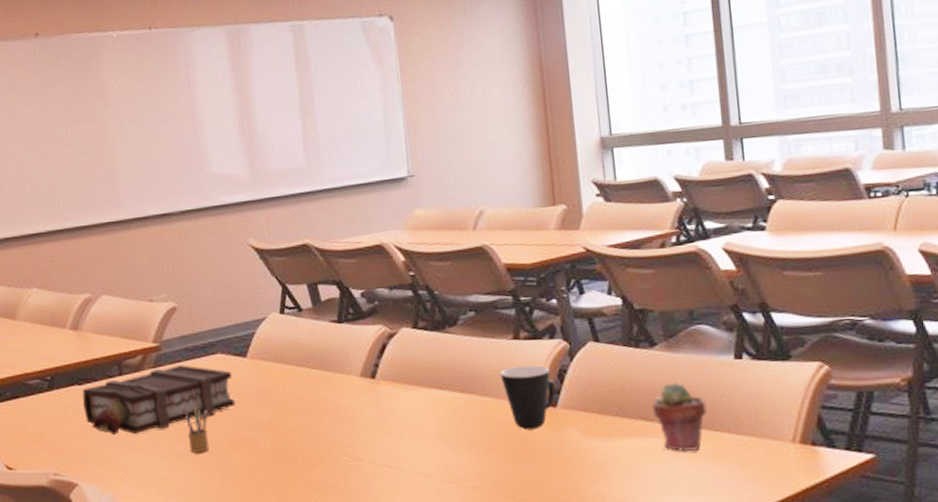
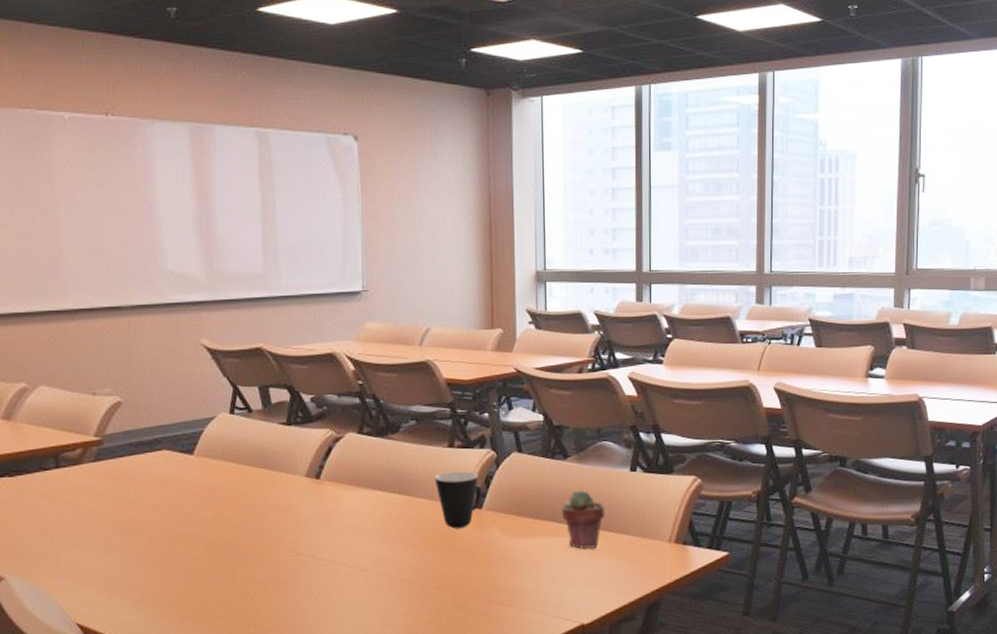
book: present [82,365,235,435] -> none [13,460,179,528]
pencil box: present [182,405,209,453] -> none [123,500,150,547]

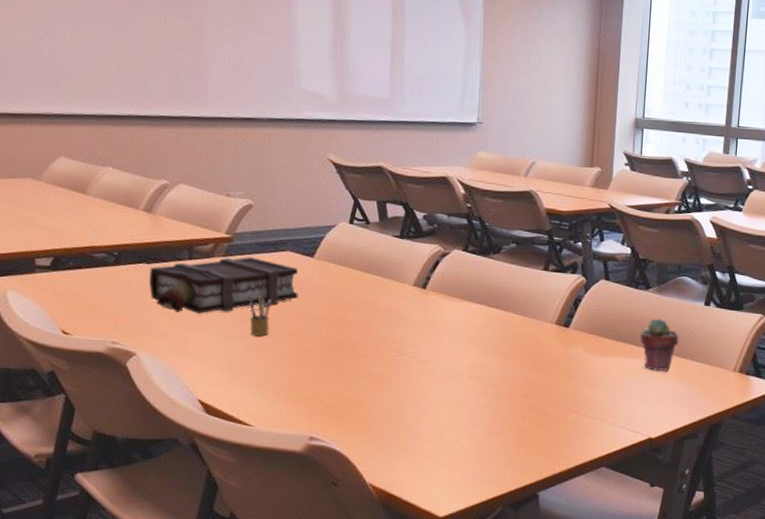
book: none [13,460,179,528] -> present [150,257,298,313]
pencil box: none [123,500,150,547] -> present [247,293,271,336]
mug: present [434,471,482,529] -> none [529,292,571,344]

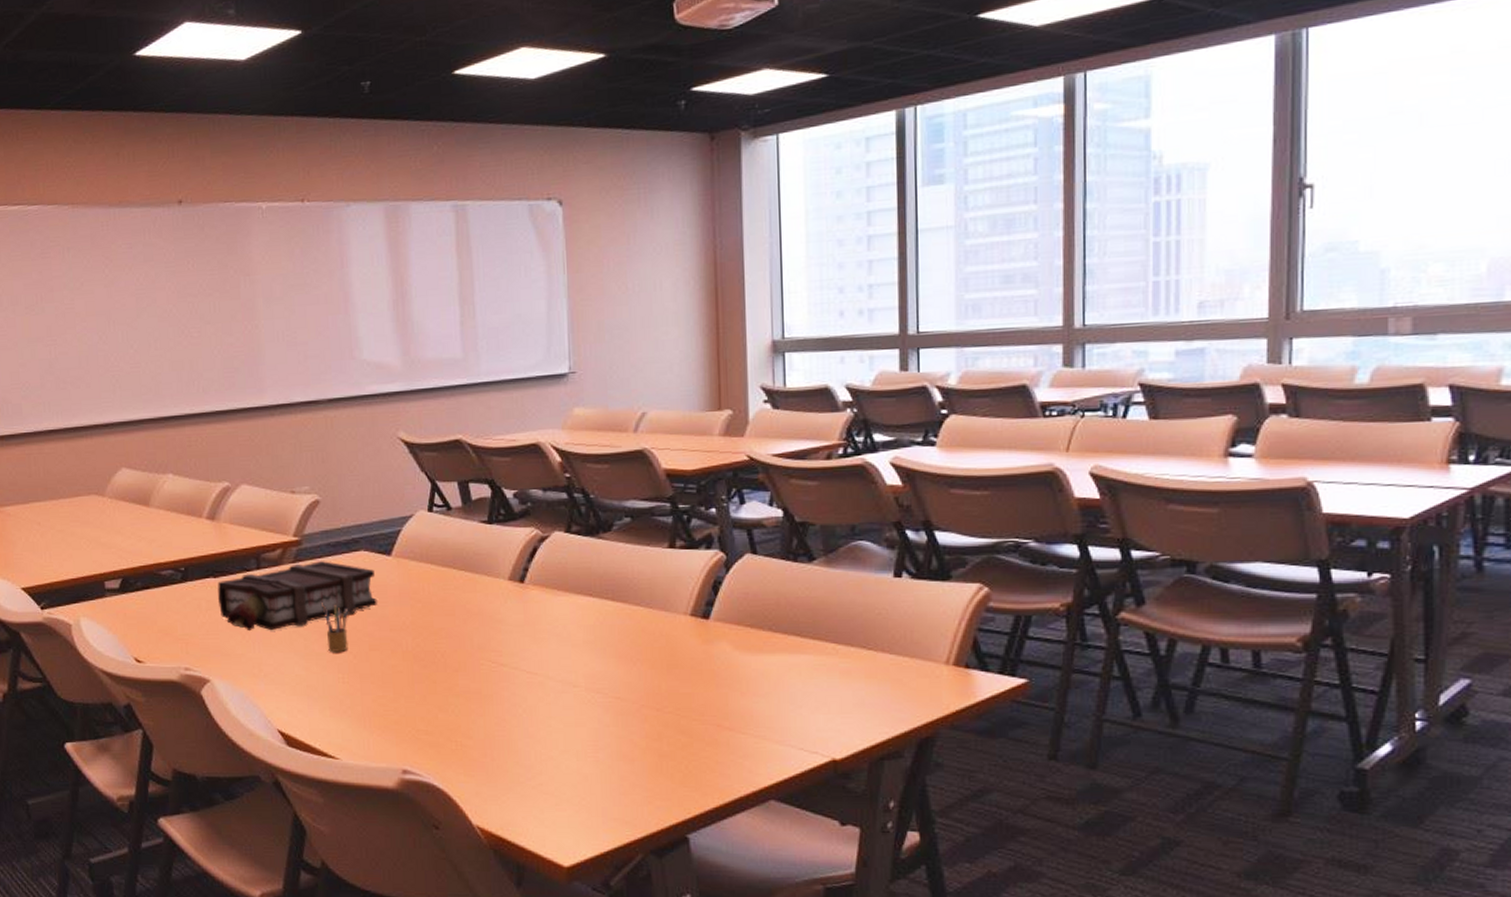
potted succulent: present [640,318,679,372] -> none [806,599,862,670]

